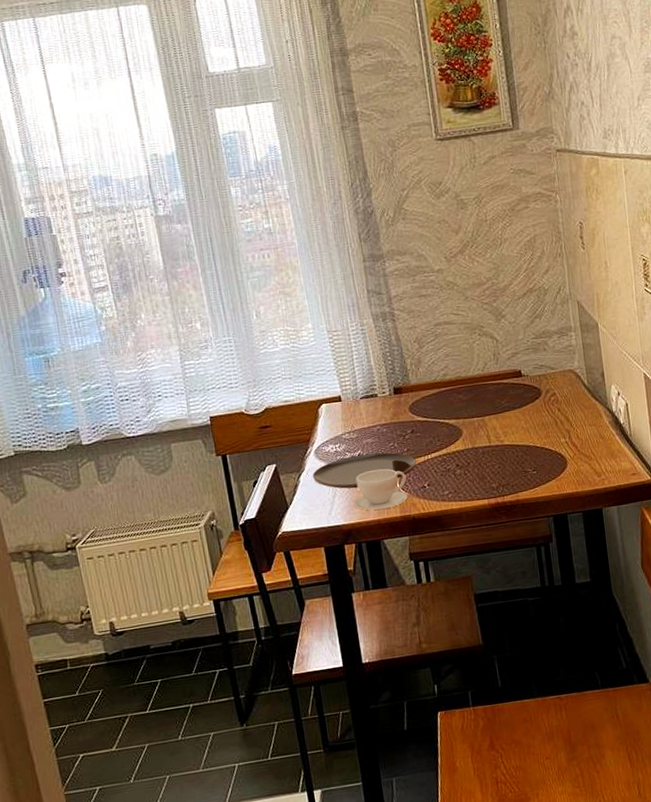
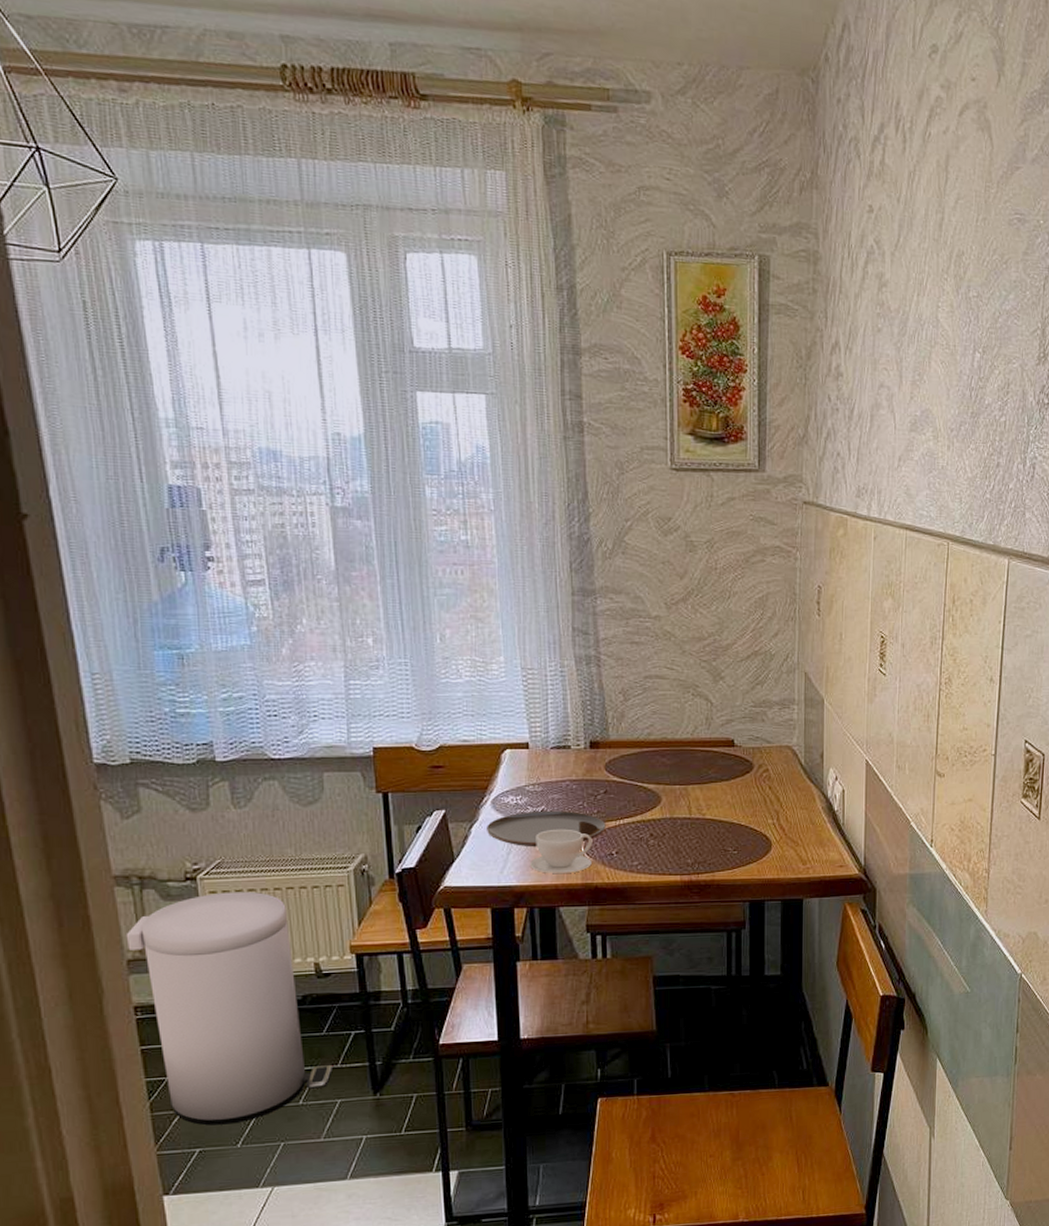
pedal bin: none [23,554,205,765] -> present [126,891,334,1126]

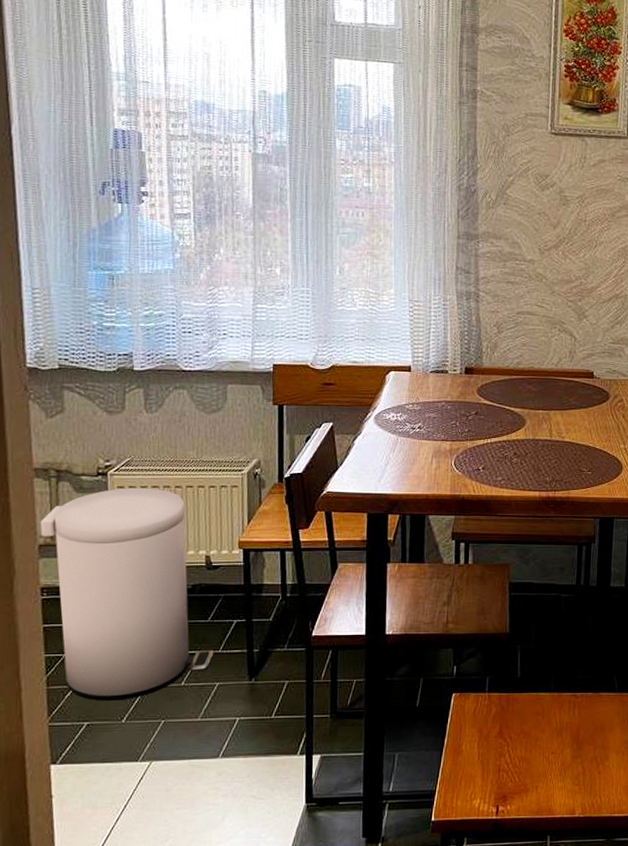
plate: present [487,810,606,847] -> none [368,427,475,460]
teacup: present [529,829,593,874] -> none [404,444,462,486]

